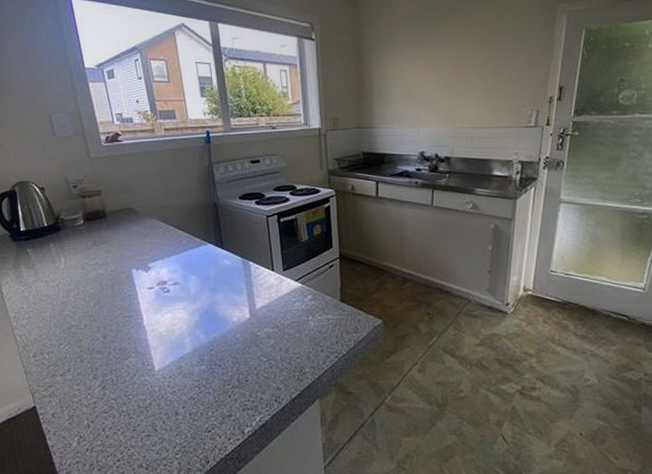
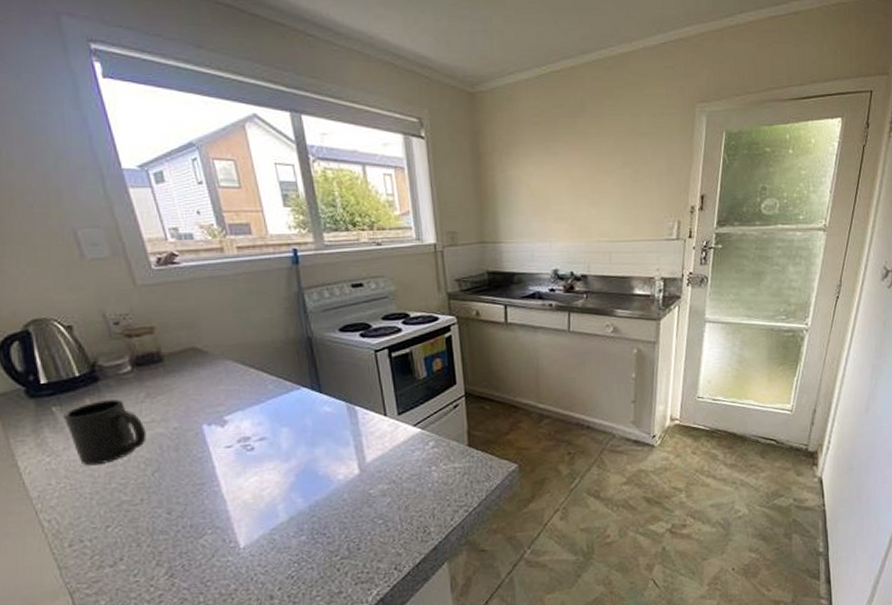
mug: none [34,246,91,296] -> present [63,399,146,466]

